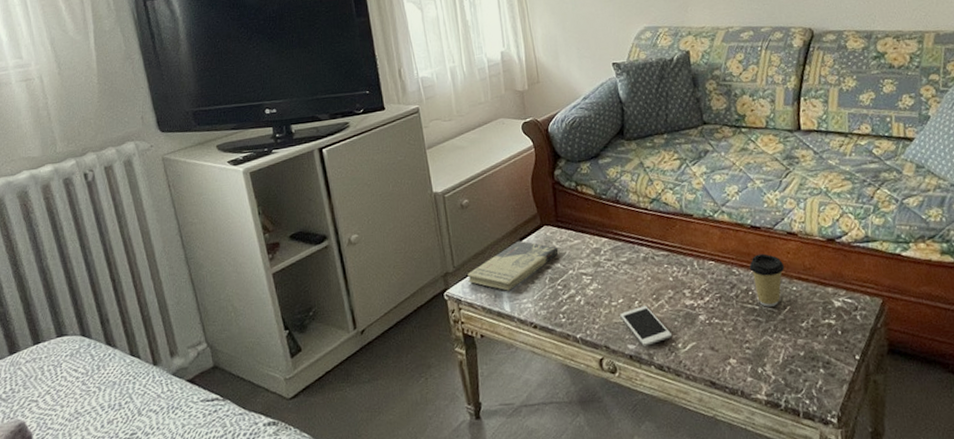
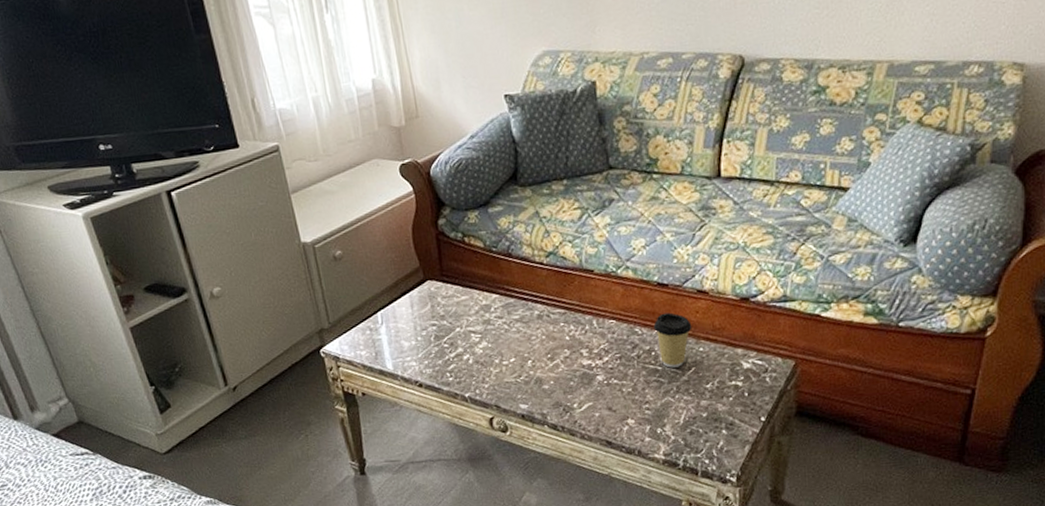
book: present [467,240,559,291] -> none [345,295,444,349]
cell phone: present [620,306,672,346] -> none [511,365,567,406]

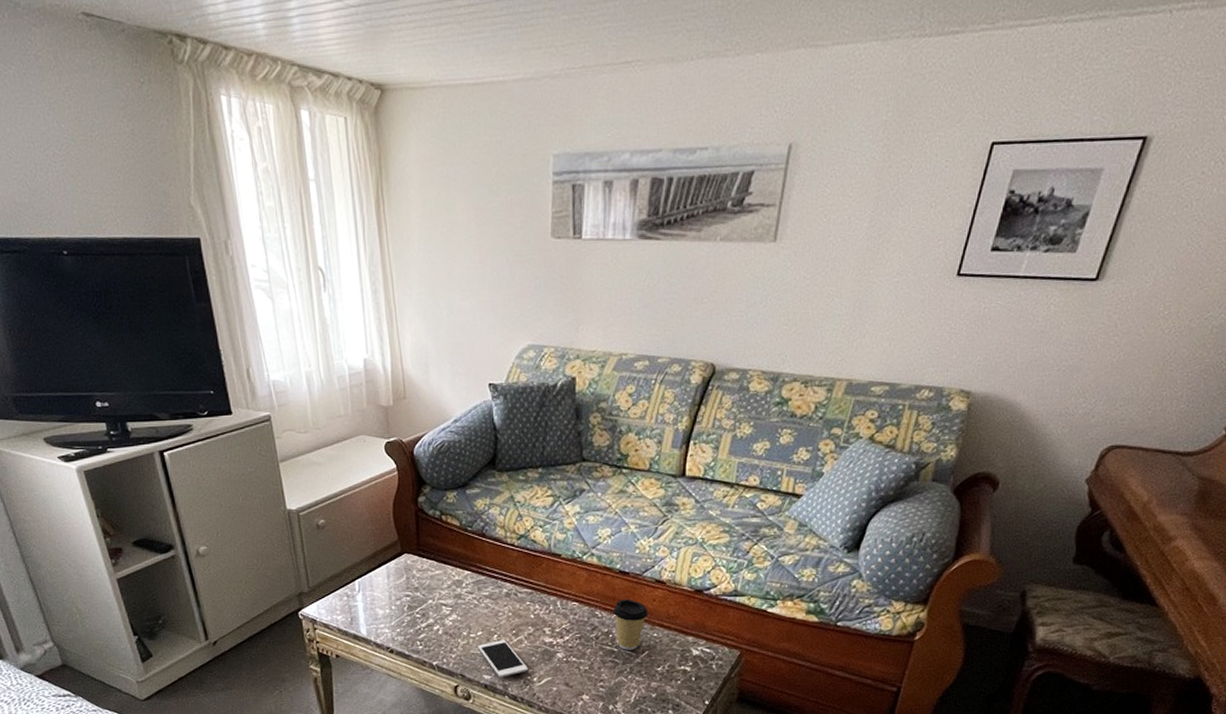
cell phone: none [511,365,567,406] -> present [478,640,528,677]

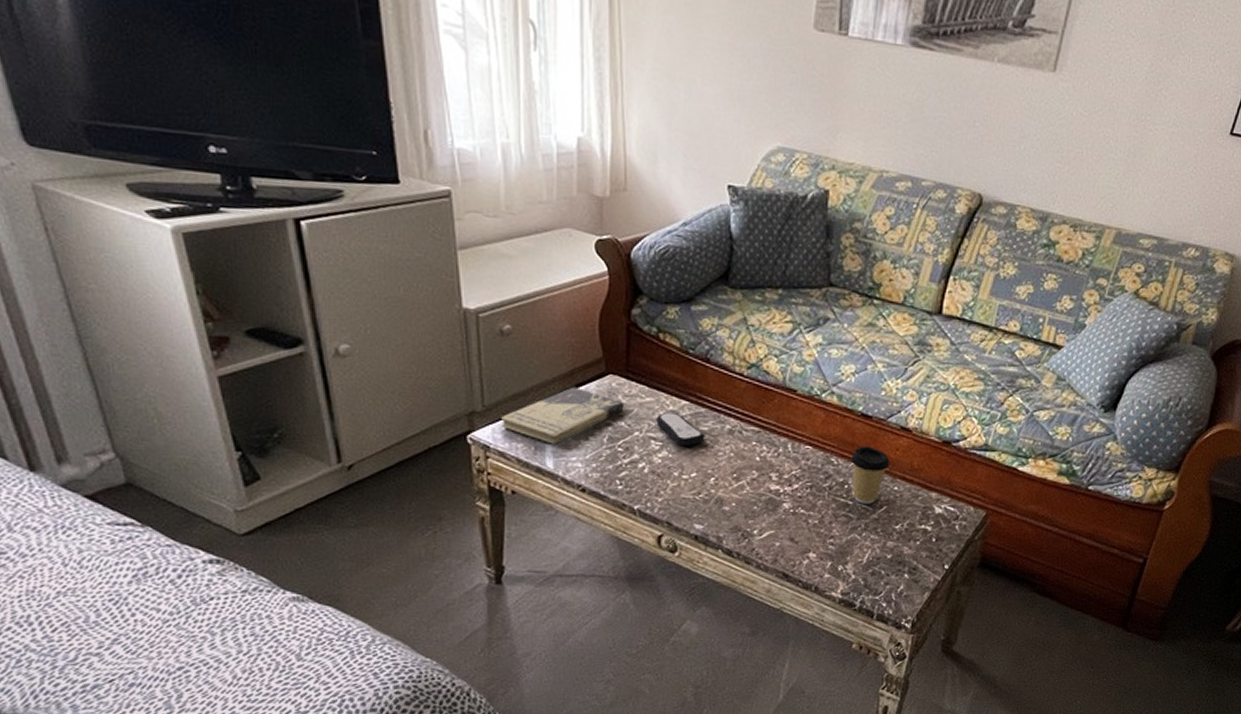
book: none [323,566,419,615] -> present [501,386,625,445]
remote control: none [445,581,486,609] -> present [656,411,705,446]
cell phone: present [478,640,528,677] -> none [690,484,748,528]

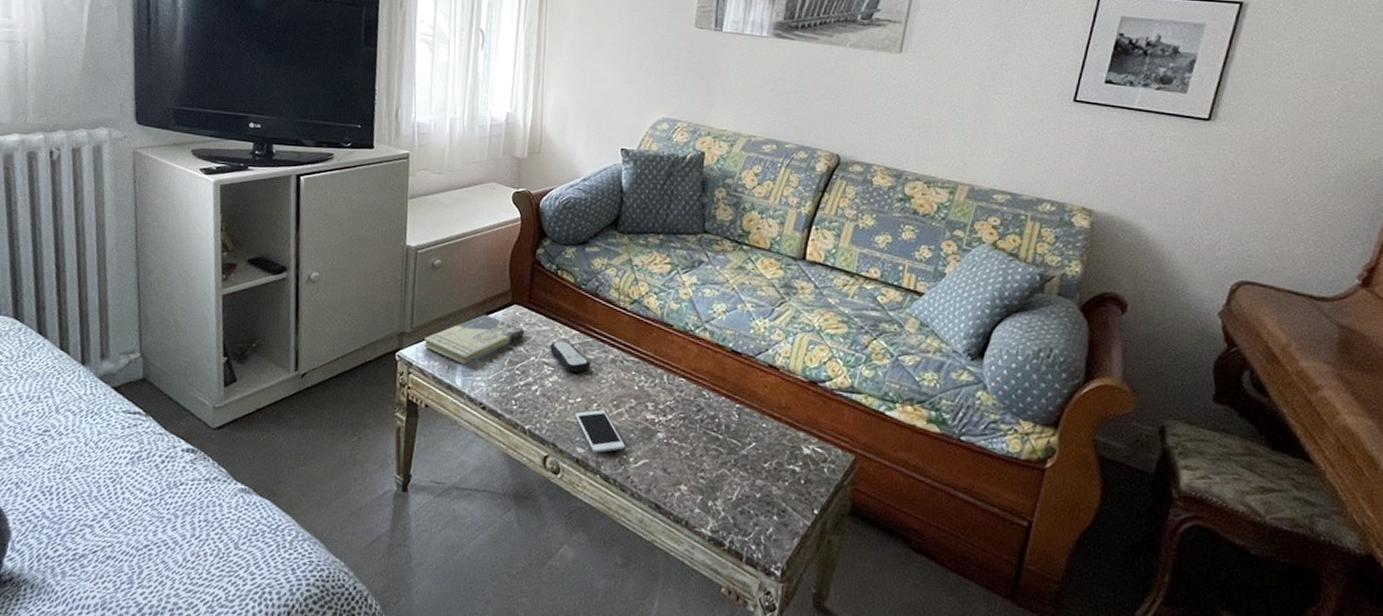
cell phone: none [690,484,748,528] -> present [575,410,625,453]
coffee cup: present [850,446,890,504] -> none [721,381,759,440]

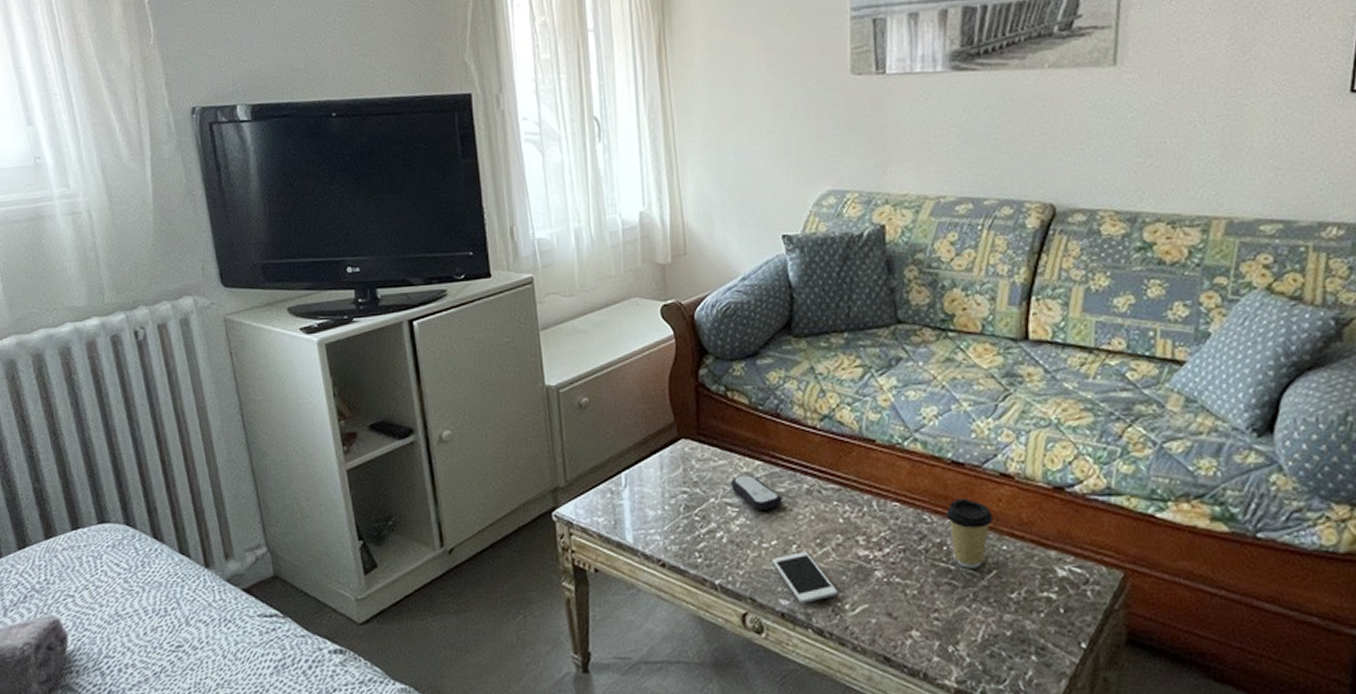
book: present [424,314,525,365] -> none [582,454,698,517]
coffee cup: none [721,381,759,440] -> present [945,498,994,568]

